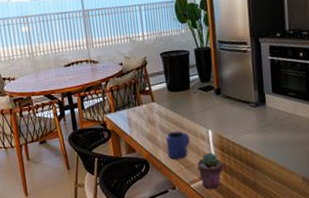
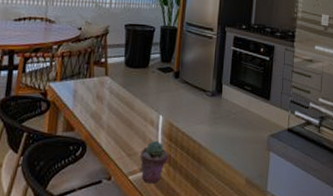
mug: present [165,131,190,159] -> none [109,112,138,145]

